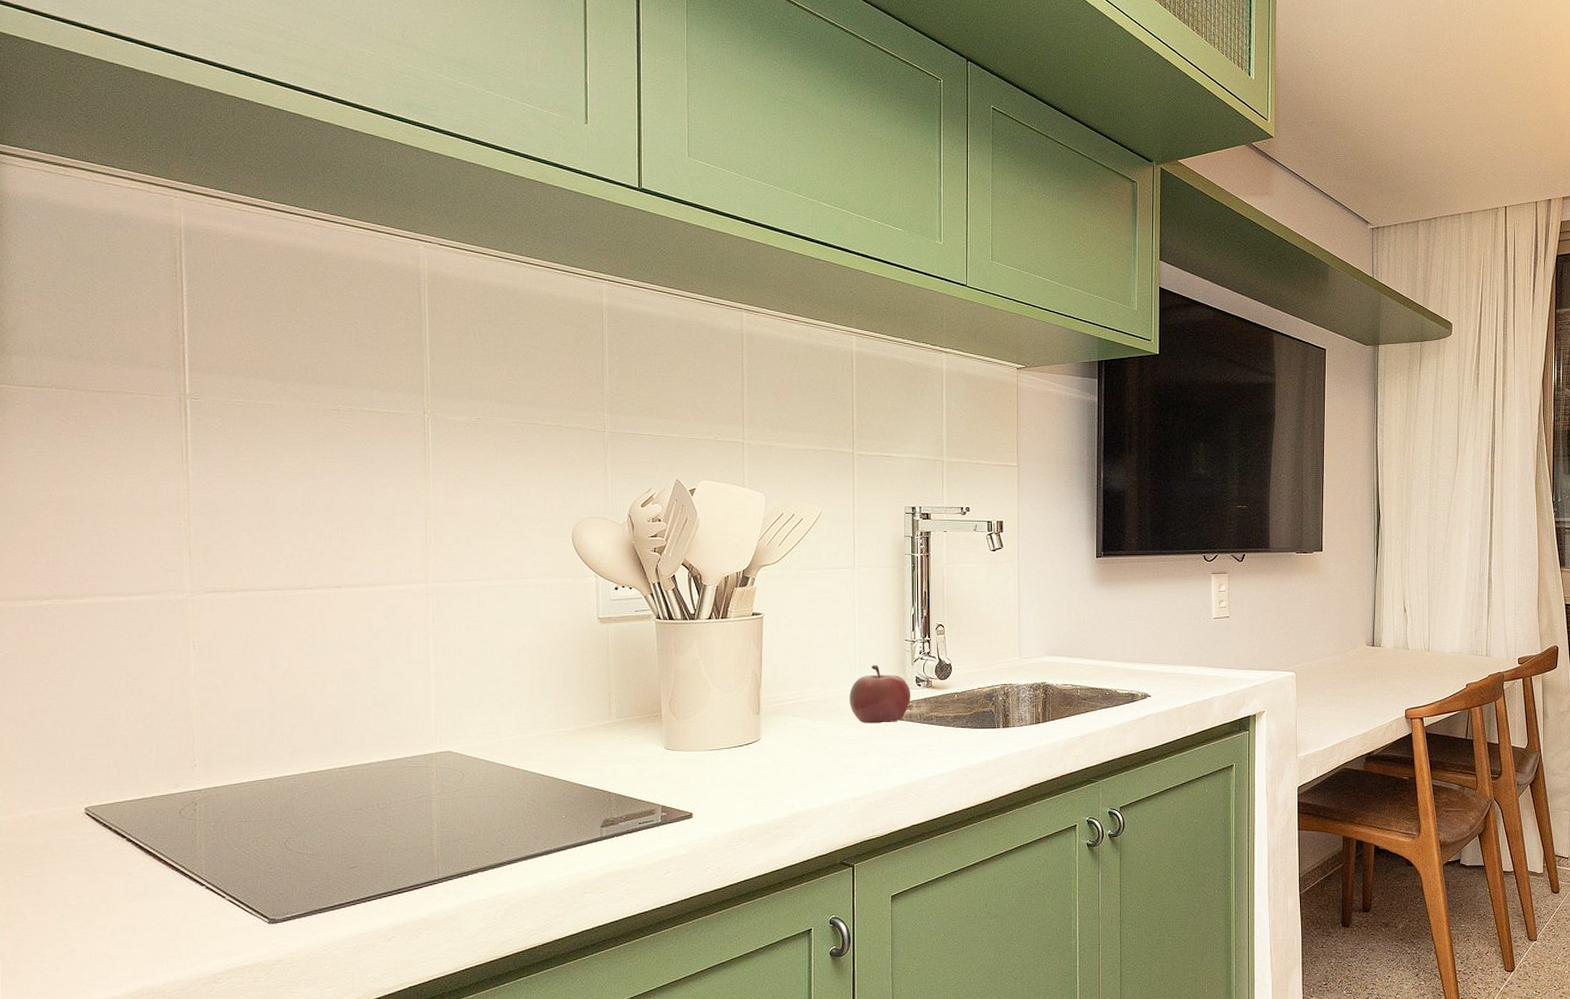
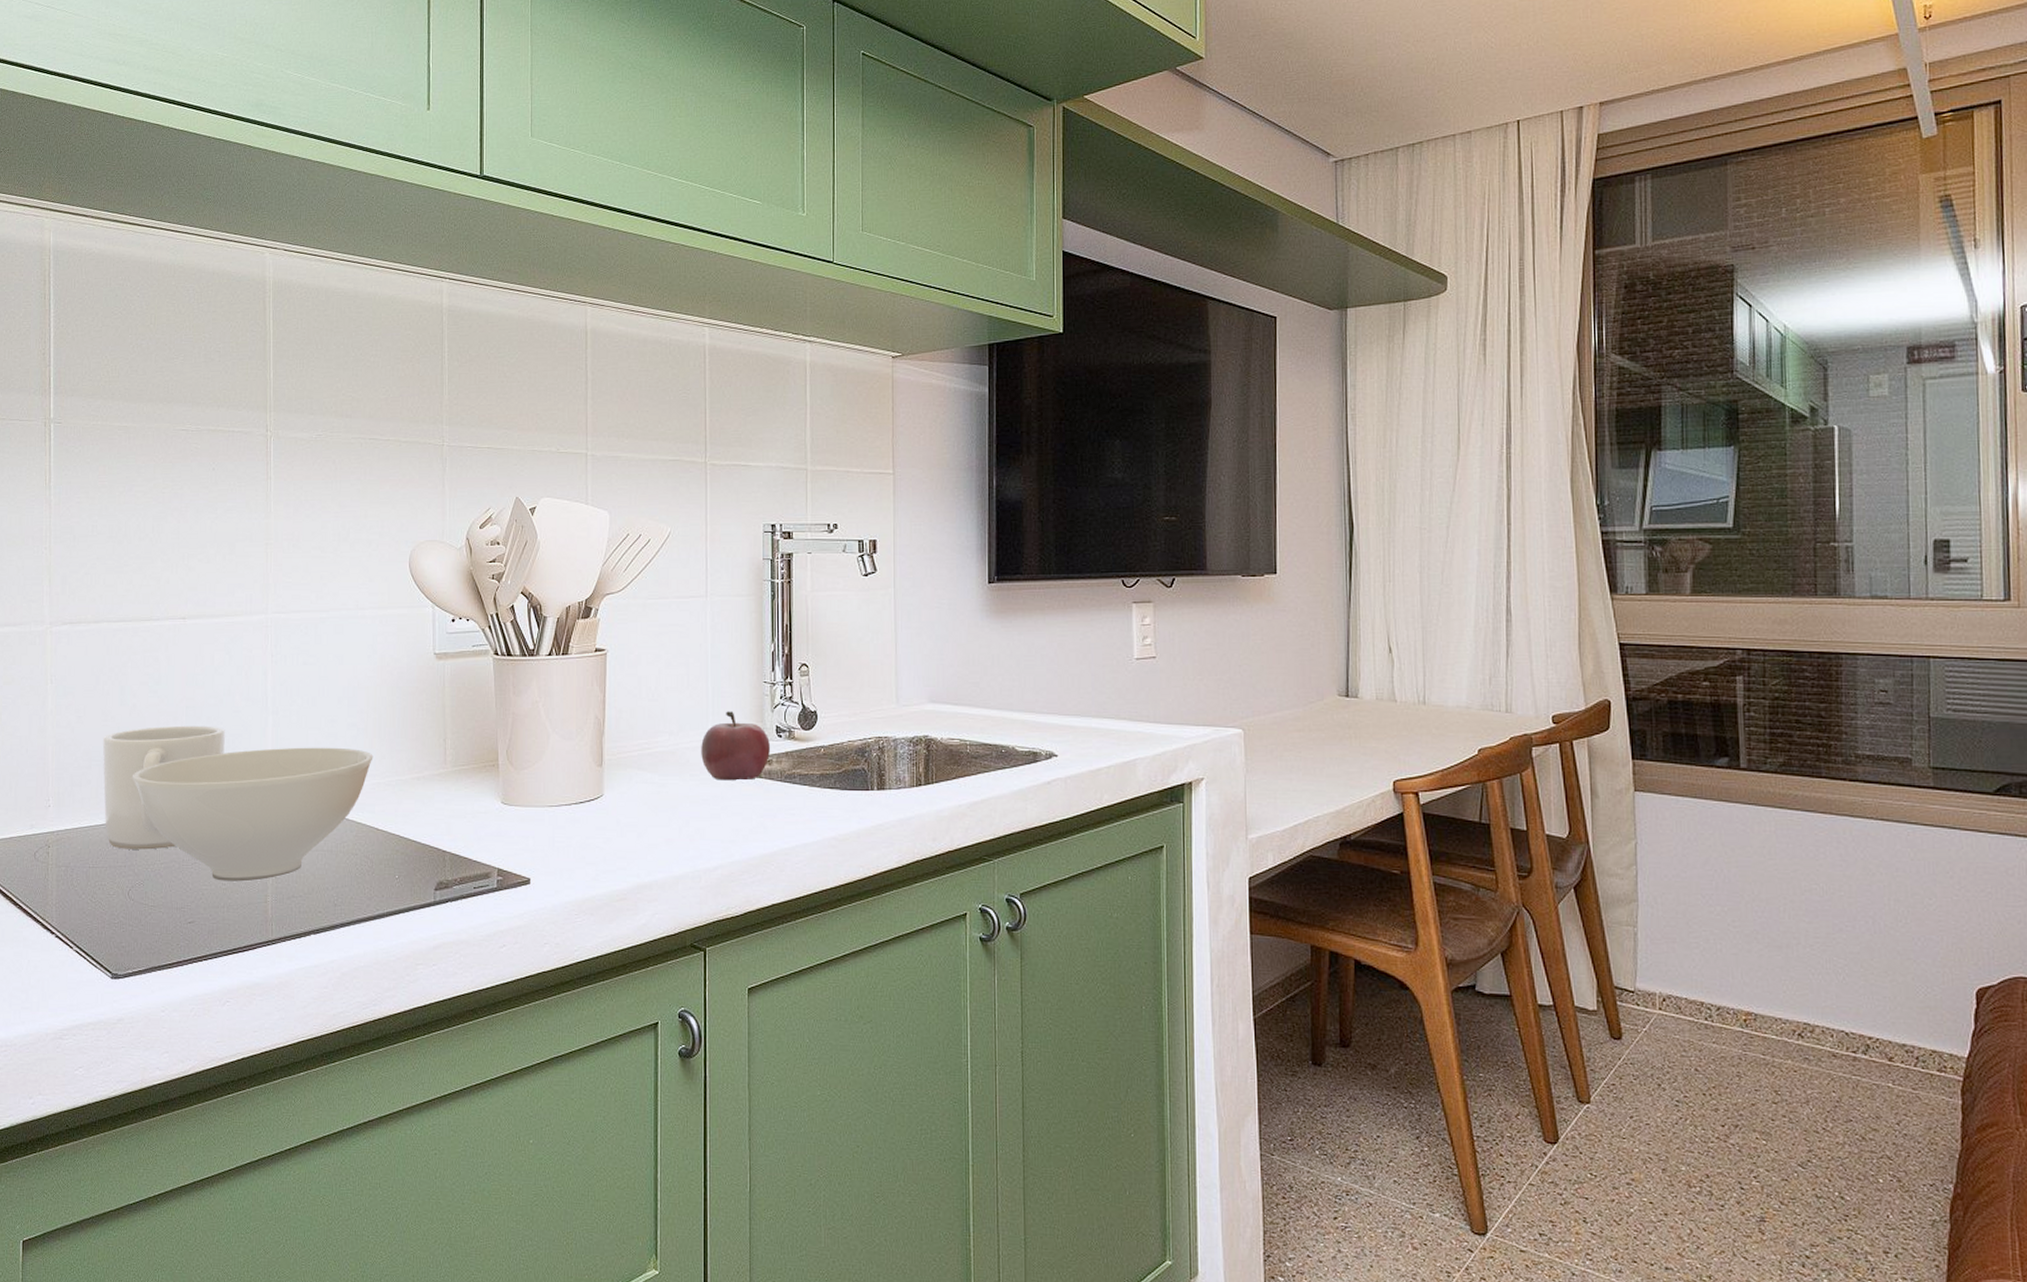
mug: none [253,686,385,803] -> present [102,725,225,850]
bowl: none [286,703,539,828] -> present [131,747,373,882]

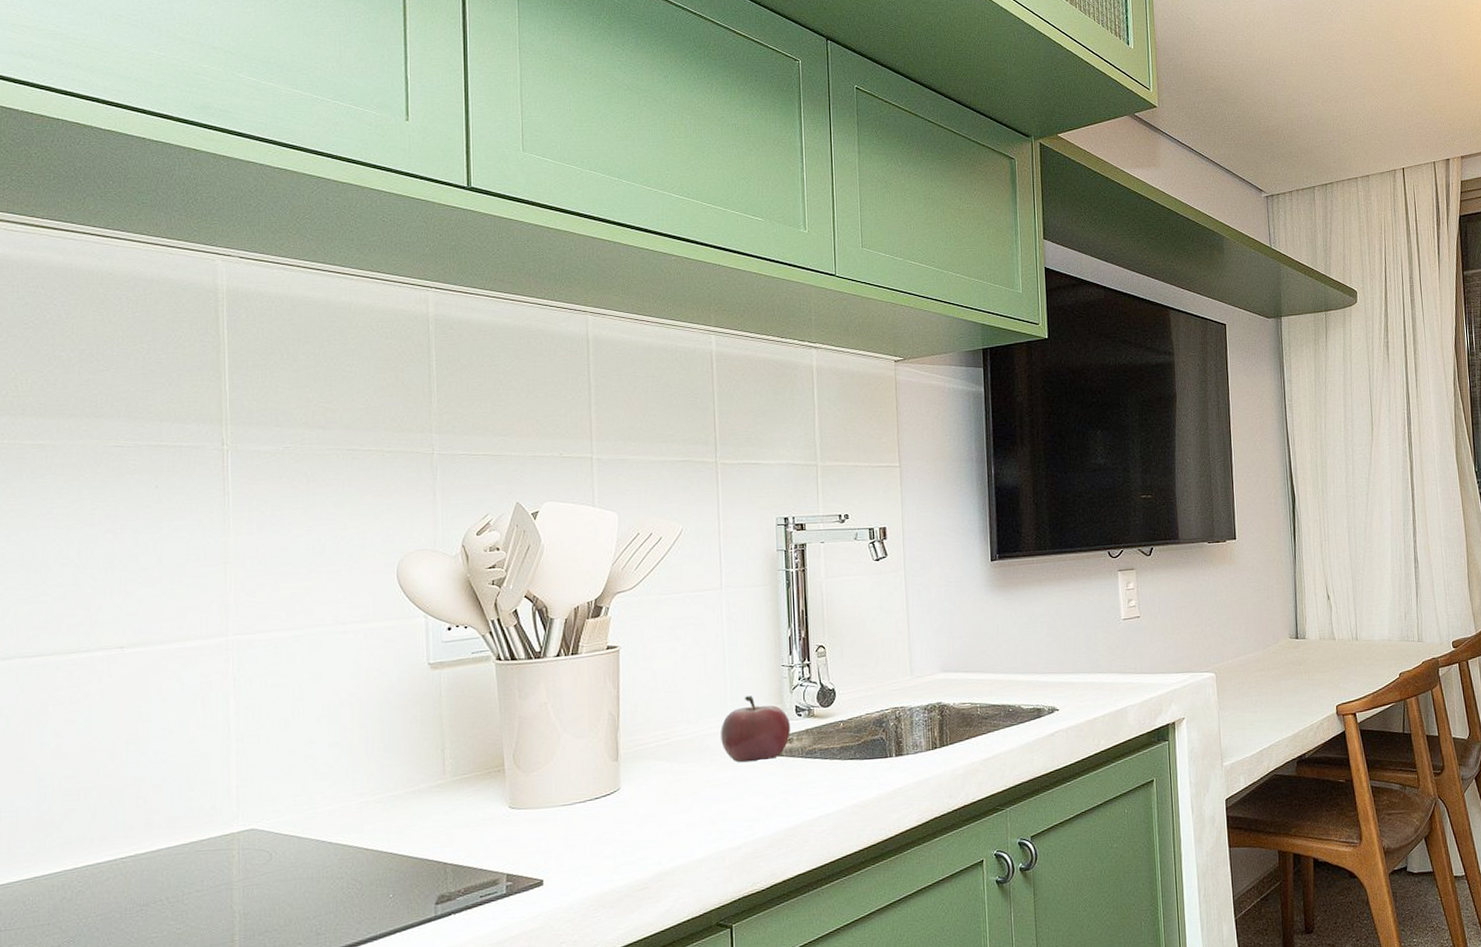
mug: present [102,725,225,850] -> none [16,760,177,906]
bowl: present [131,747,373,882] -> none [56,768,360,926]

